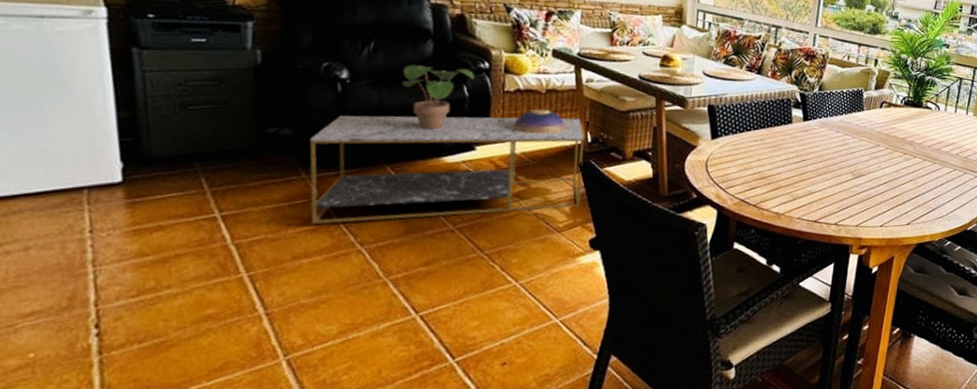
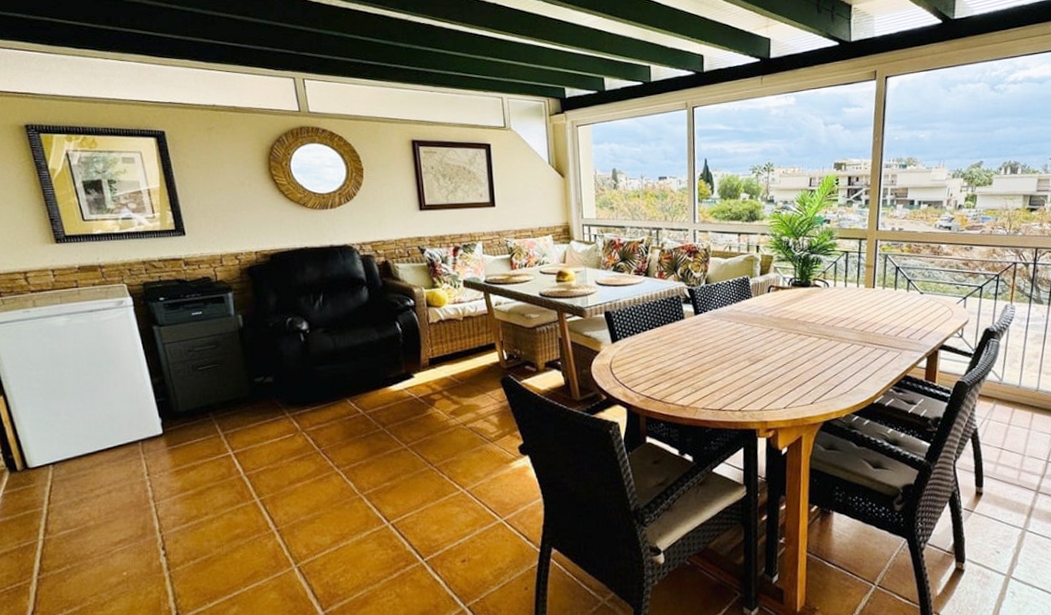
coffee table: present [309,115,585,224] -> none [288,339,506,453]
potted plant: present [401,65,475,130] -> none [347,307,404,365]
decorative bowl: present [513,109,566,134] -> none [441,334,484,358]

